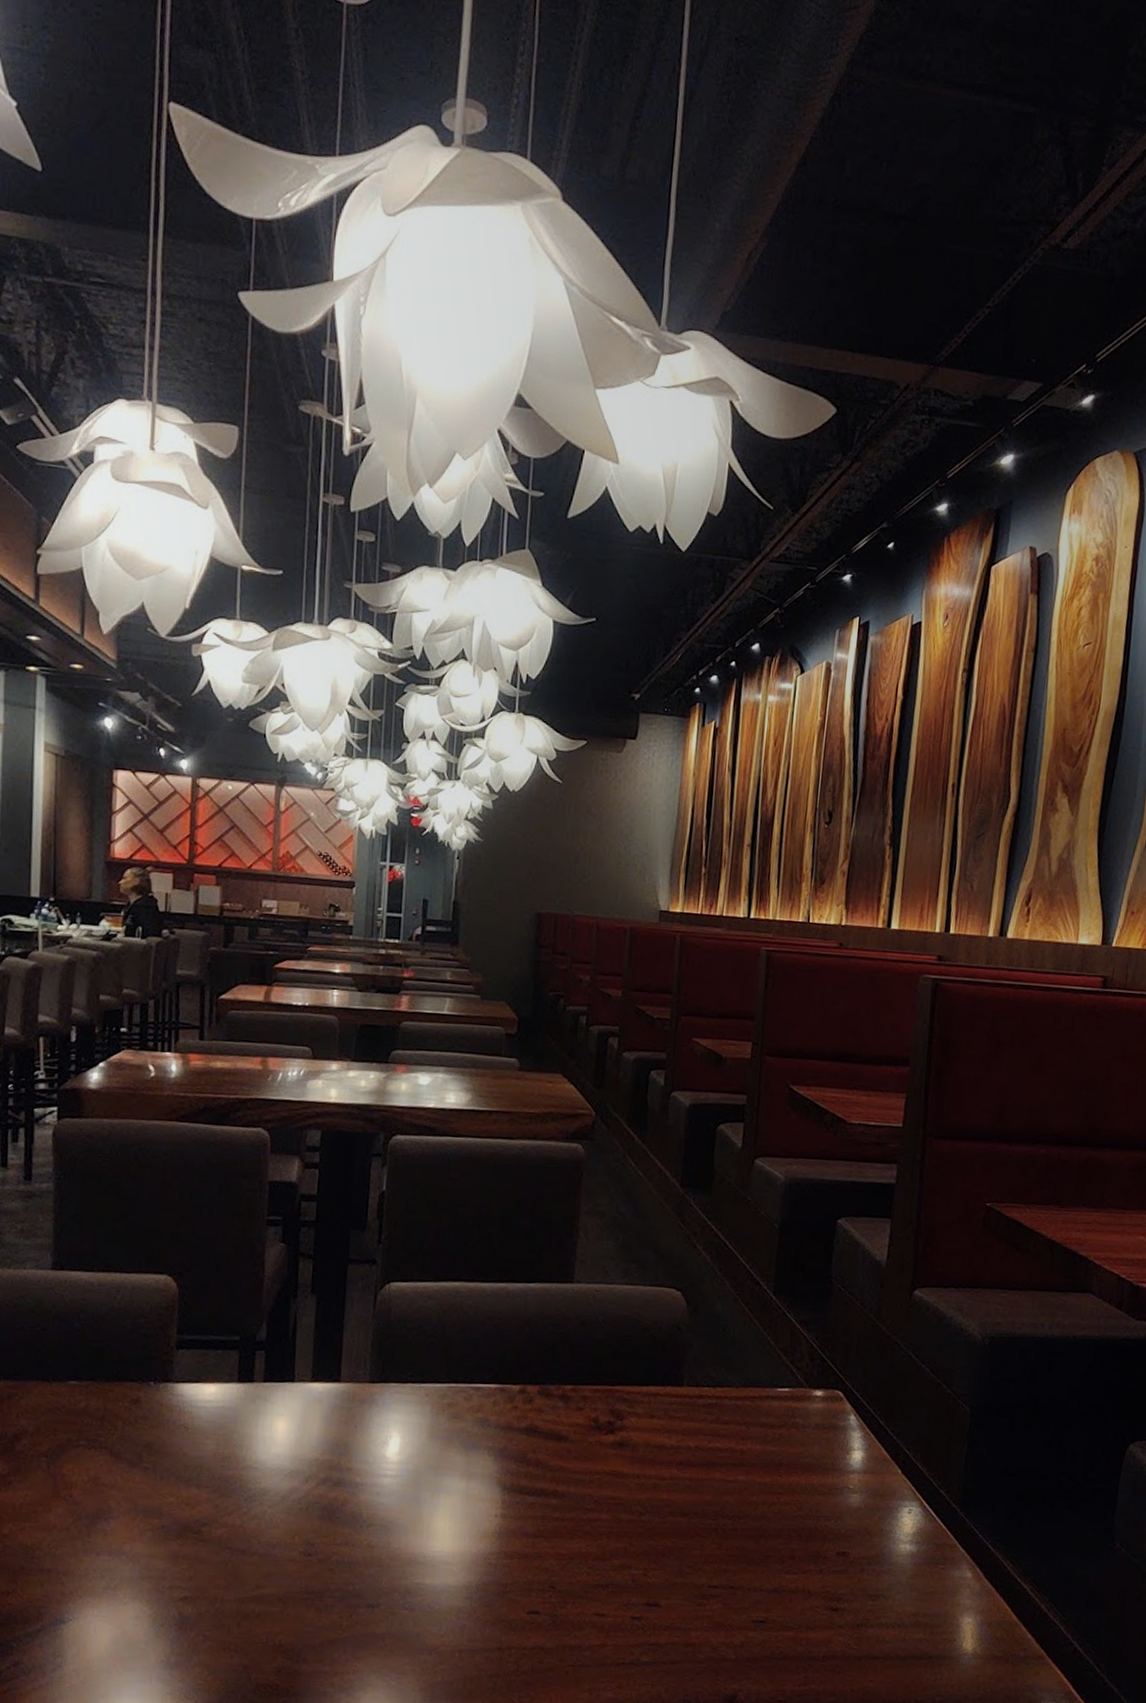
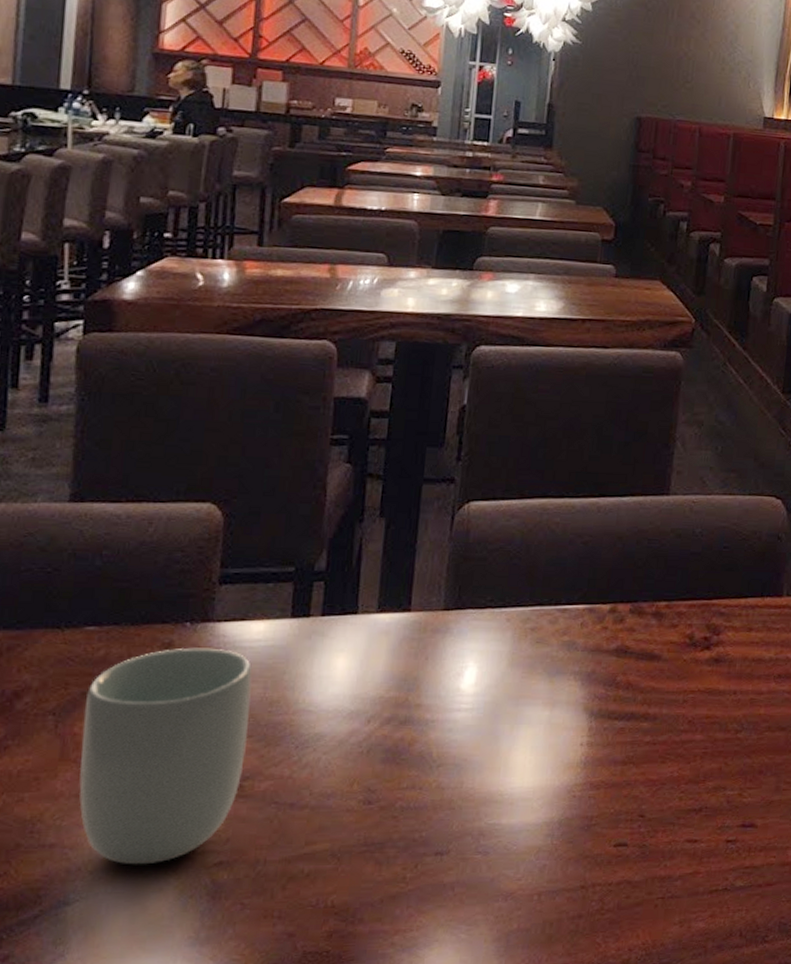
cup: none [68,1404,207,1594] -> present [79,647,252,865]

